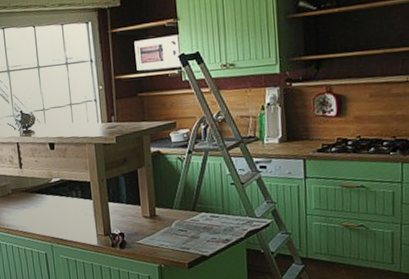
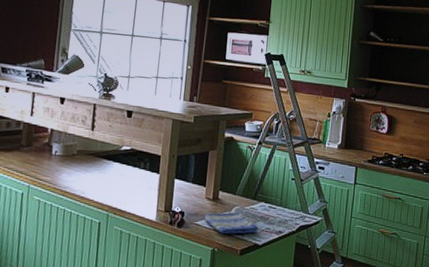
dish towel: none [143,226,204,249] -> present [203,212,259,234]

